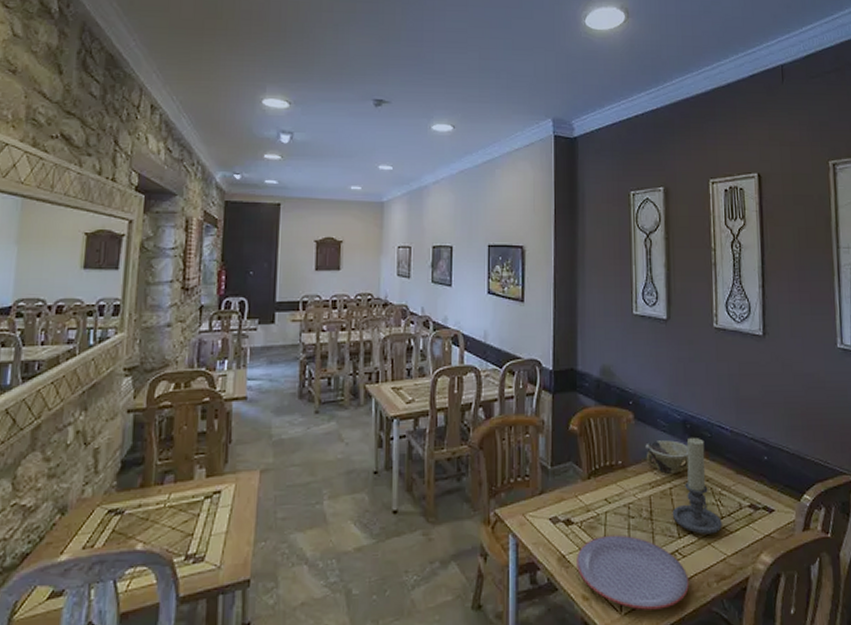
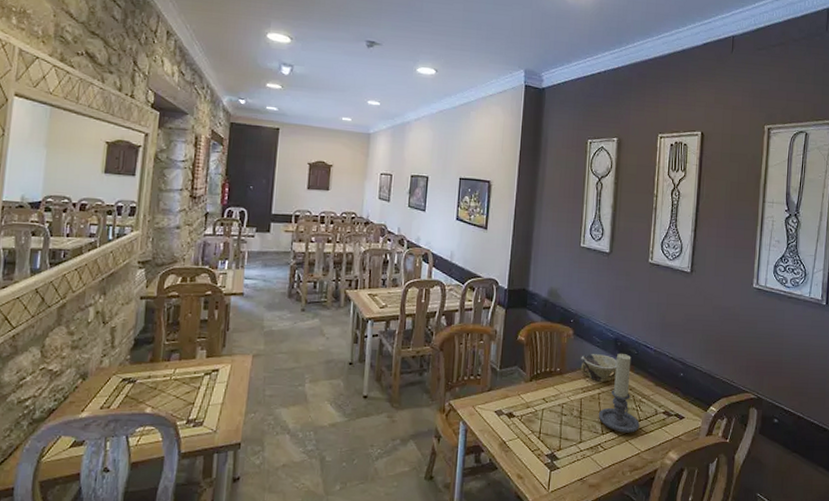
plate: present [577,534,689,610] -> none [515,428,607,490]

